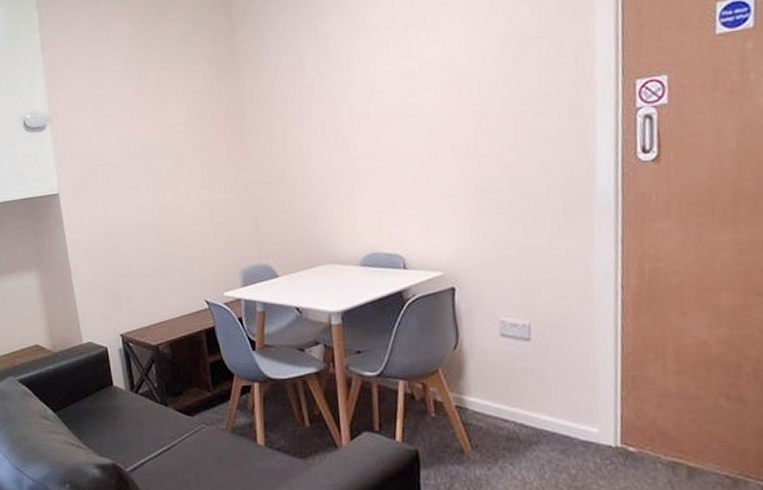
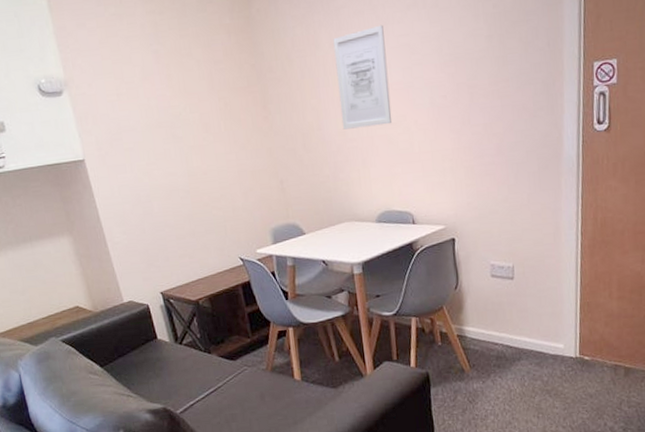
wall art: none [320,48,383,162] -> present [333,24,392,130]

